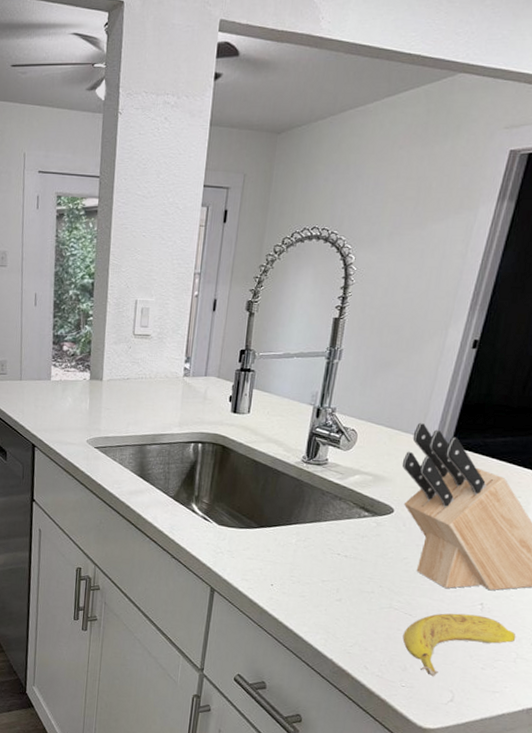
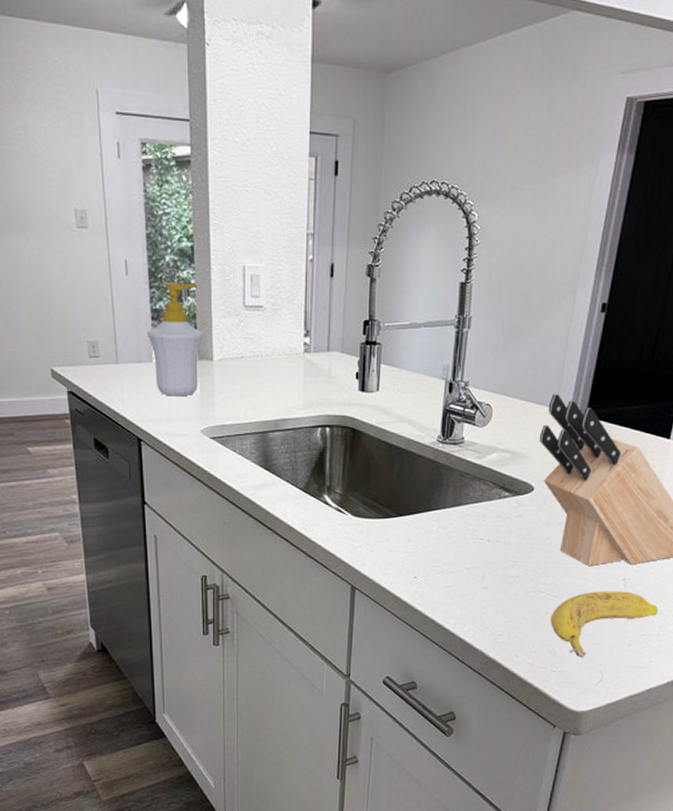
soap bottle: none [48,312,96,411] -> present [147,281,204,397]

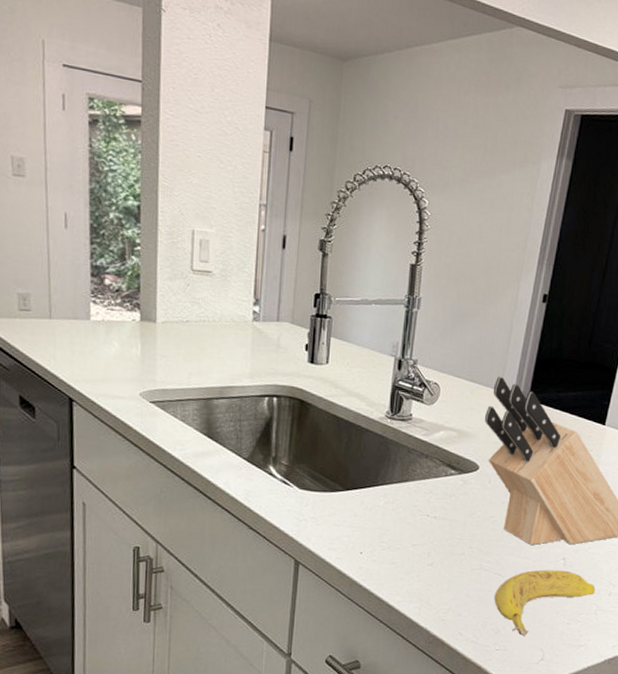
soap bottle: present [147,281,204,397] -> none [85,238,147,358]

